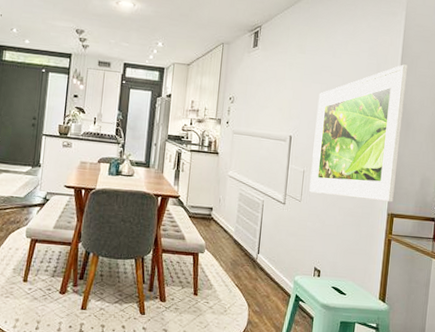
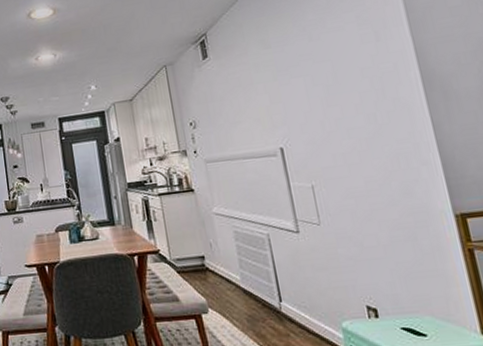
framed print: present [309,64,408,203] -> none [304,21,458,211]

